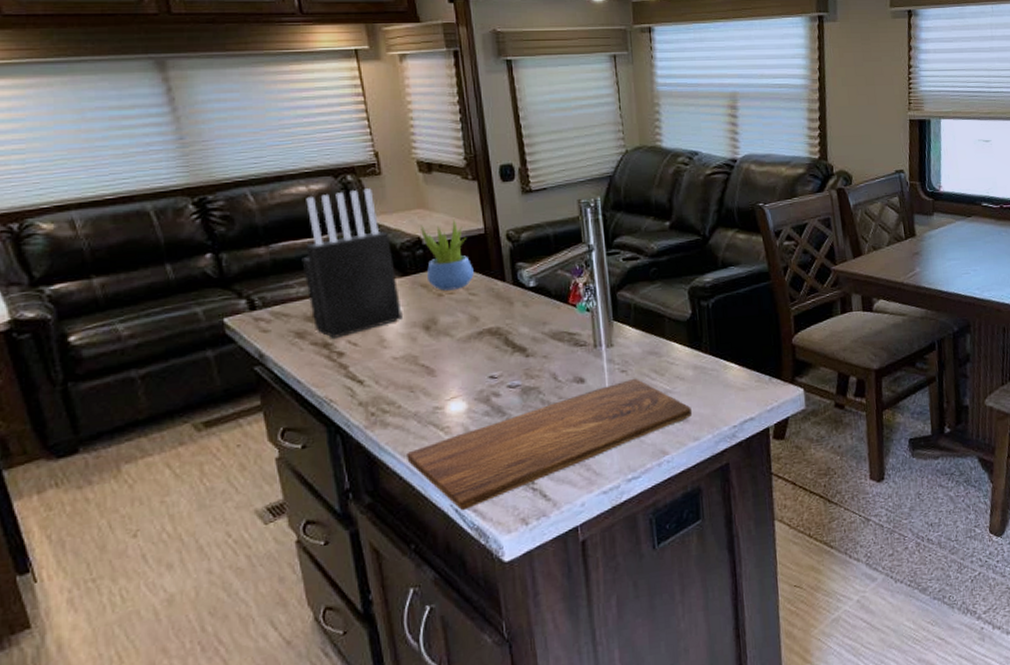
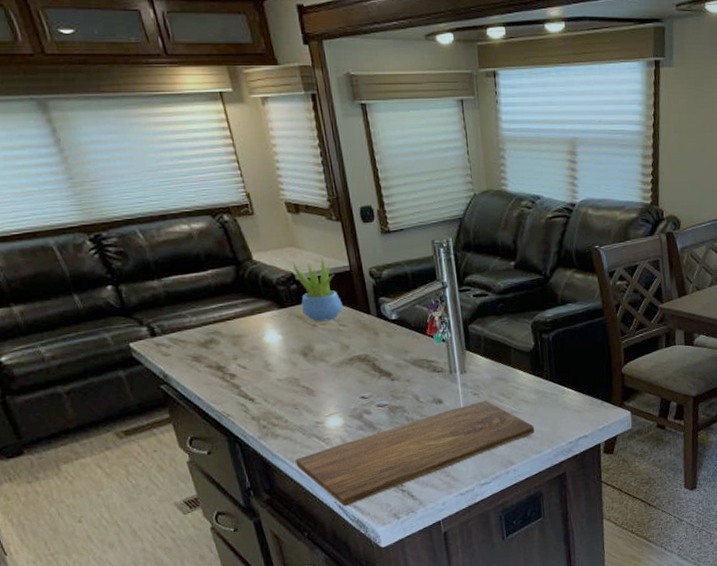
knife block: present [302,188,402,338] -> none [189,228,283,362]

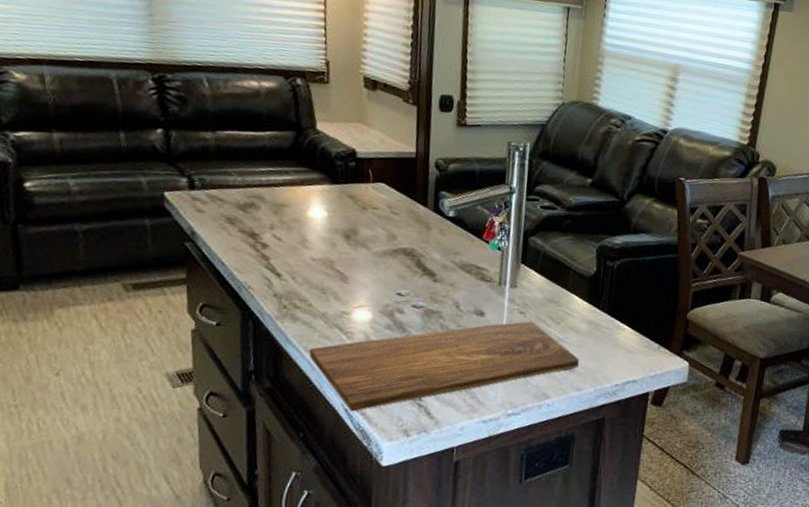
succulent plant: present [293,257,343,322] -> none [354,138,400,206]

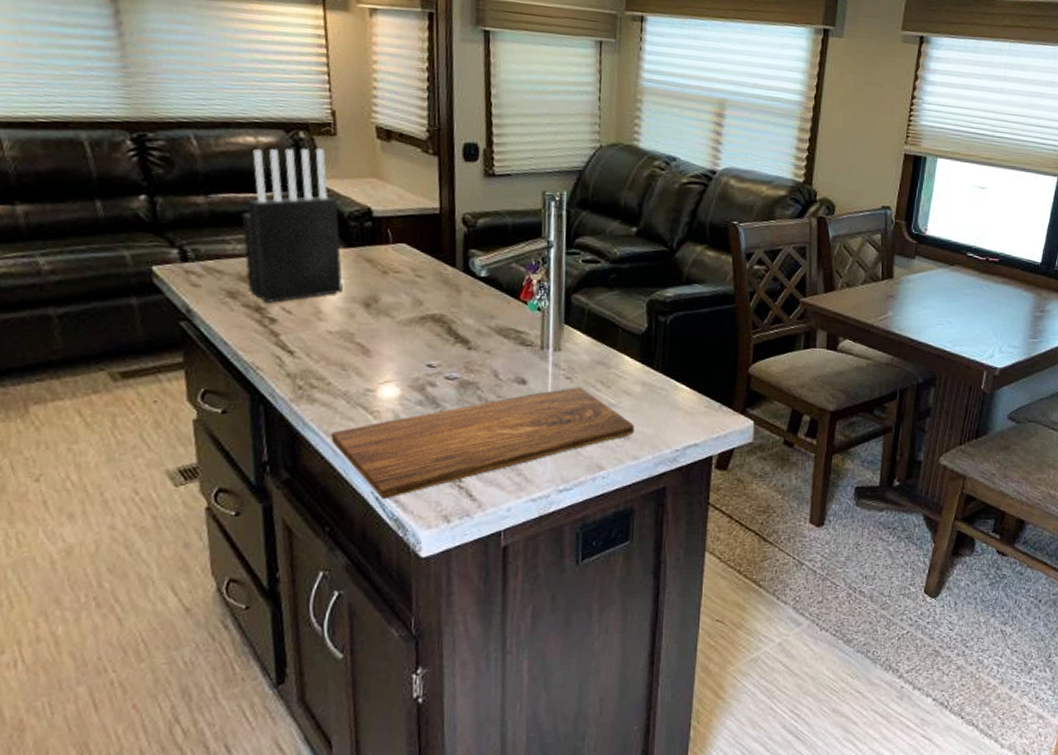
knife block: none [243,92,327,230] -> present [241,148,343,303]

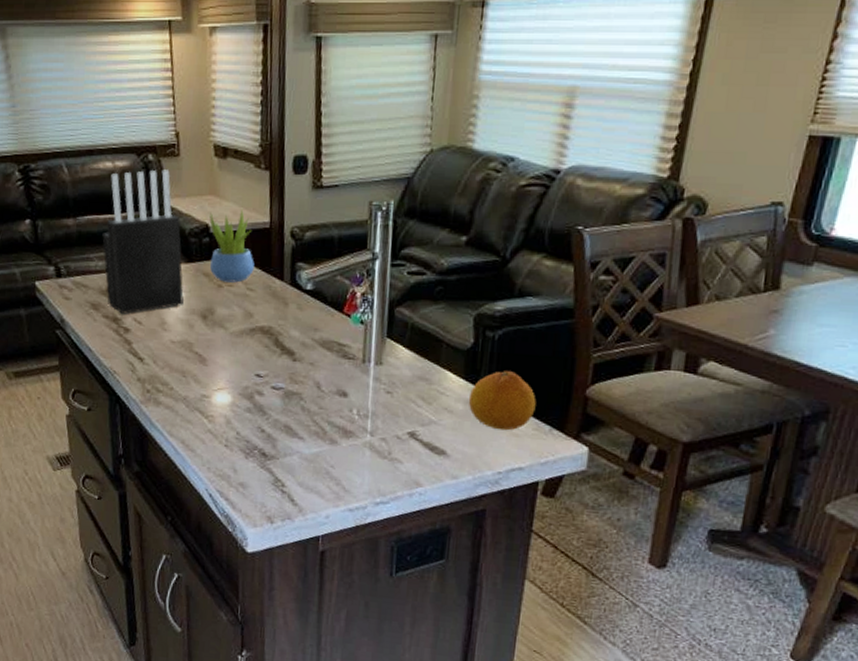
cutting board: present [331,386,634,500] -> none [173,401,455,497]
succulent plant: none [372,193,423,269] -> present [209,209,254,283]
fruit: none [645,353,707,410] -> present [468,371,536,431]

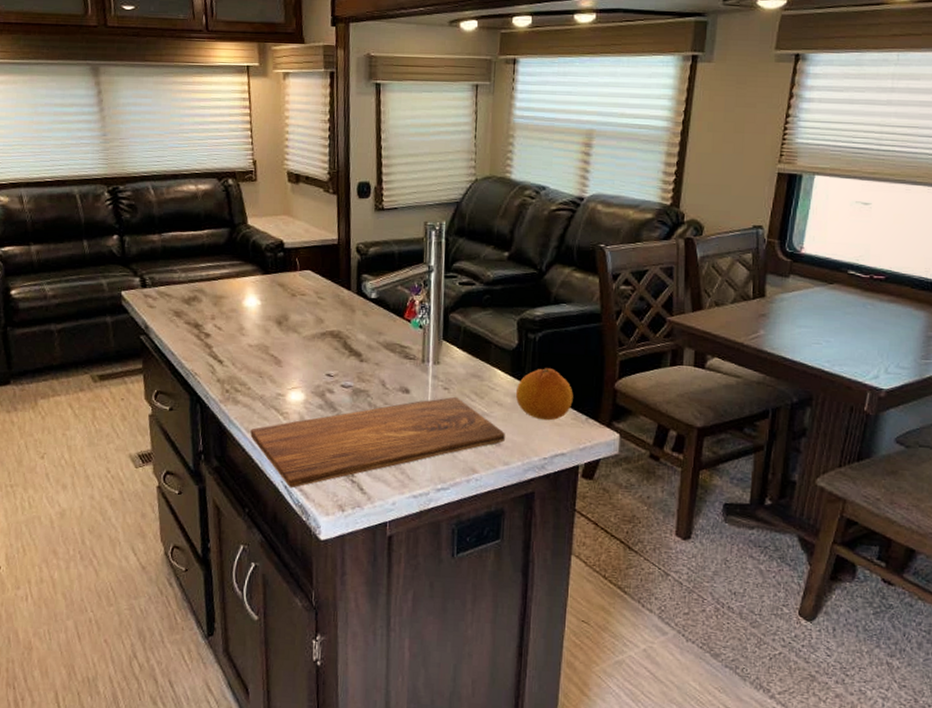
knife block: present [102,169,184,314] -> none [185,192,261,321]
cutting board: none [173,401,455,497] -> present [250,396,505,488]
succulent plant: present [209,209,254,283] -> none [284,227,324,292]

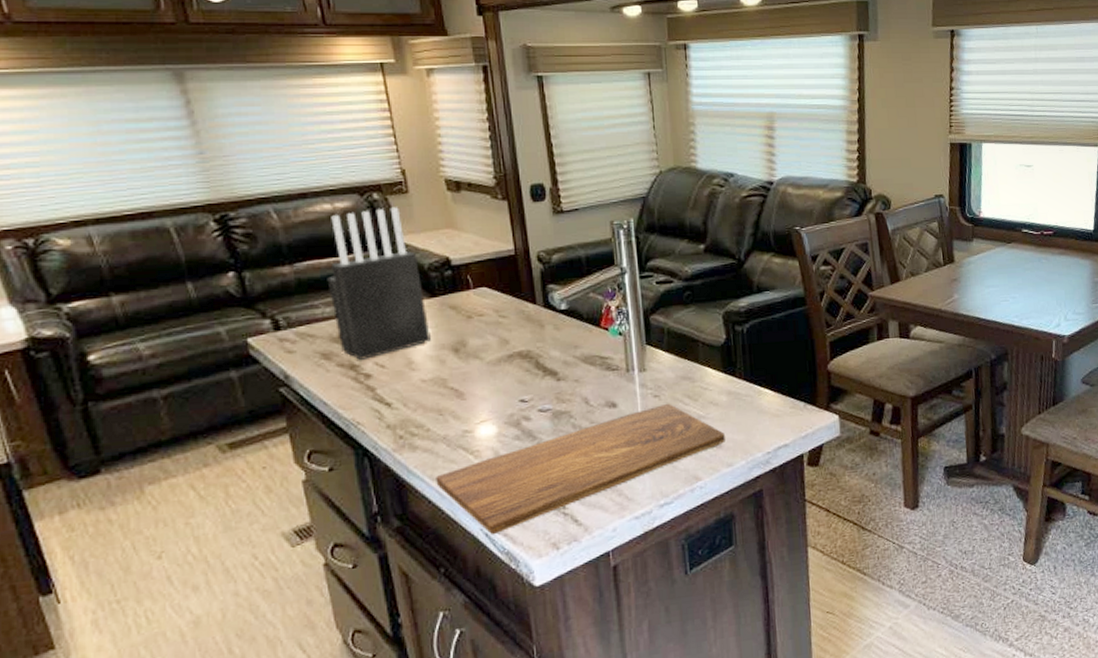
knife block: none [185,192,261,321] -> present [327,207,431,360]
fruit: present [515,368,573,421] -> none [730,359,789,414]

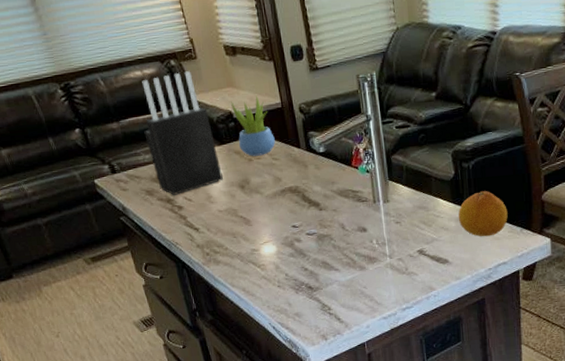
cutting board: present [436,403,725,535] -> none [234,228,454,328]
succulent plant: none [449,239,504,313] -> present [231,95,275,157]
fruit: none [730,359,789,414] -> present [458,191,508,237]

